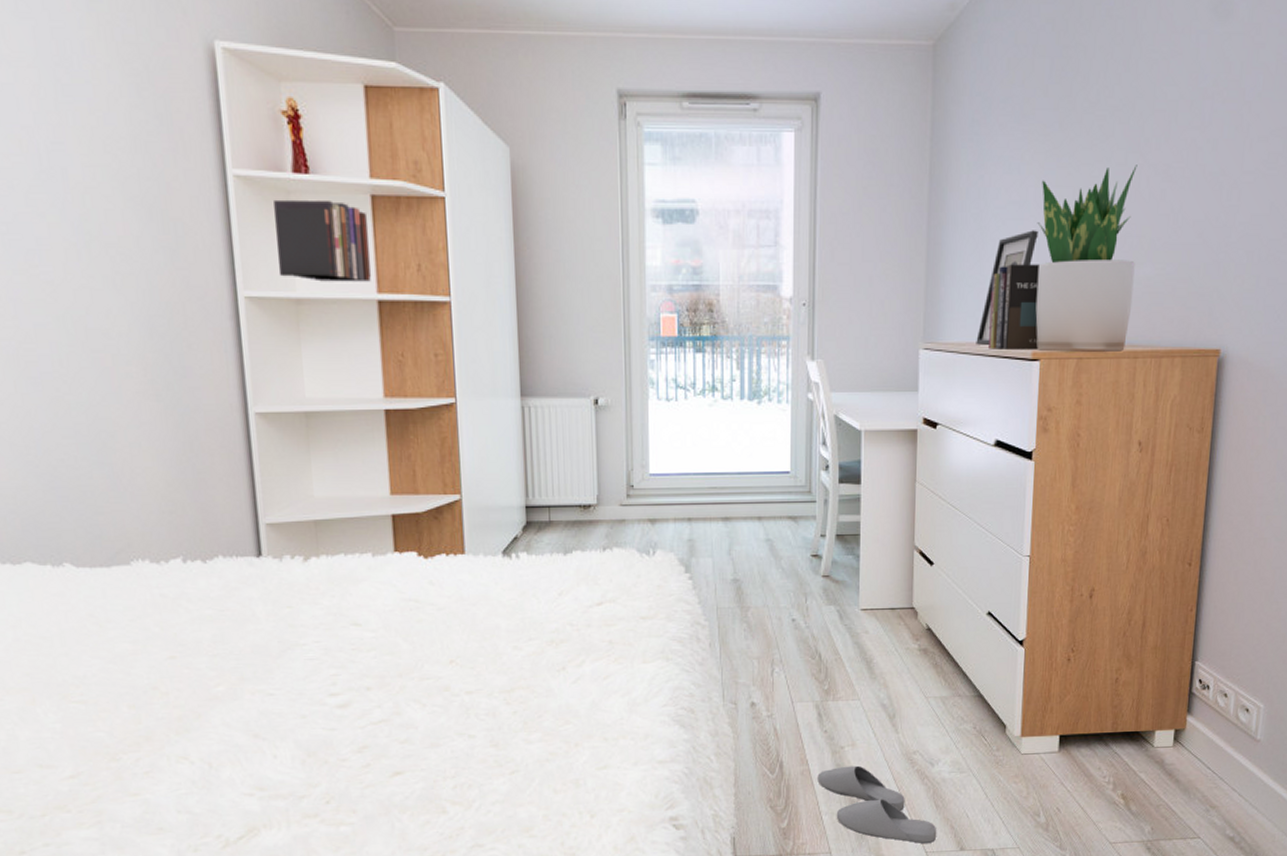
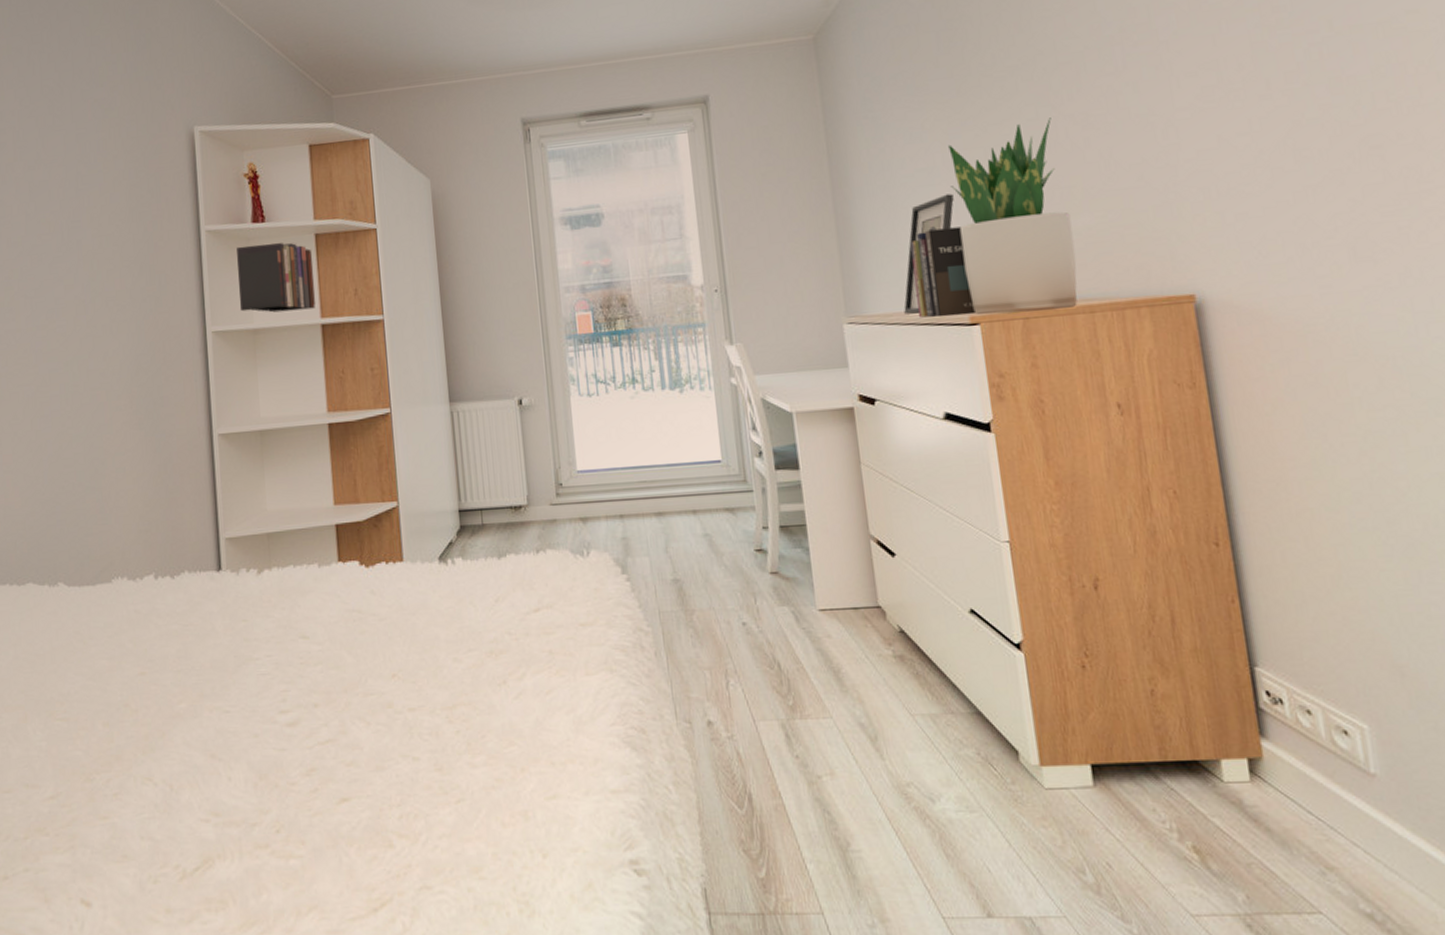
slippers: present [817,765,937,844] -> none [794,800,954,907]

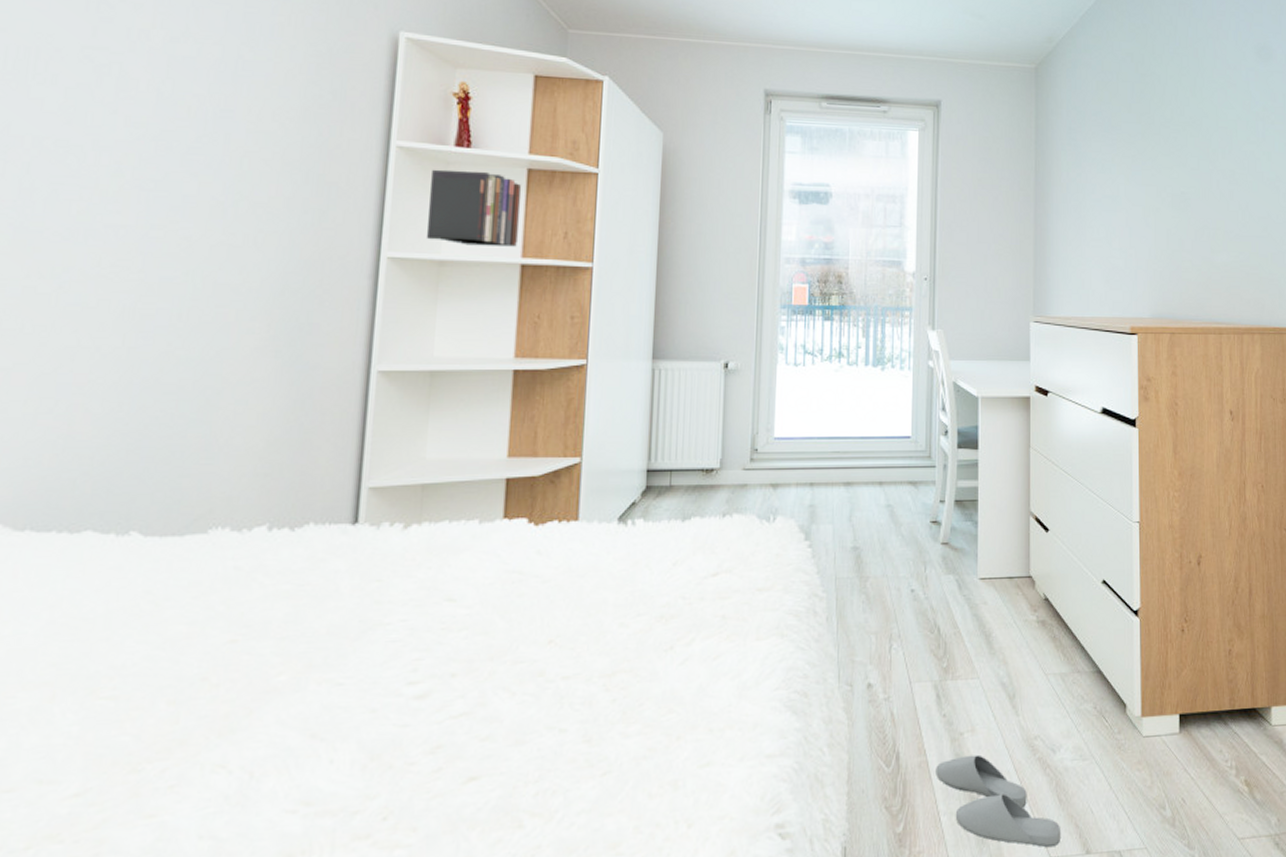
slippers: none [794,800,954,907] -> present [936,754,1062,848]
picture frame: present [904,193,954,315] -> none [1080,220,1129,321]
books: present [910,227,976,318] -> none [1092,249,1135,325]
planter: present [948,117,1078,315] -> none [1128,170,1214,329]

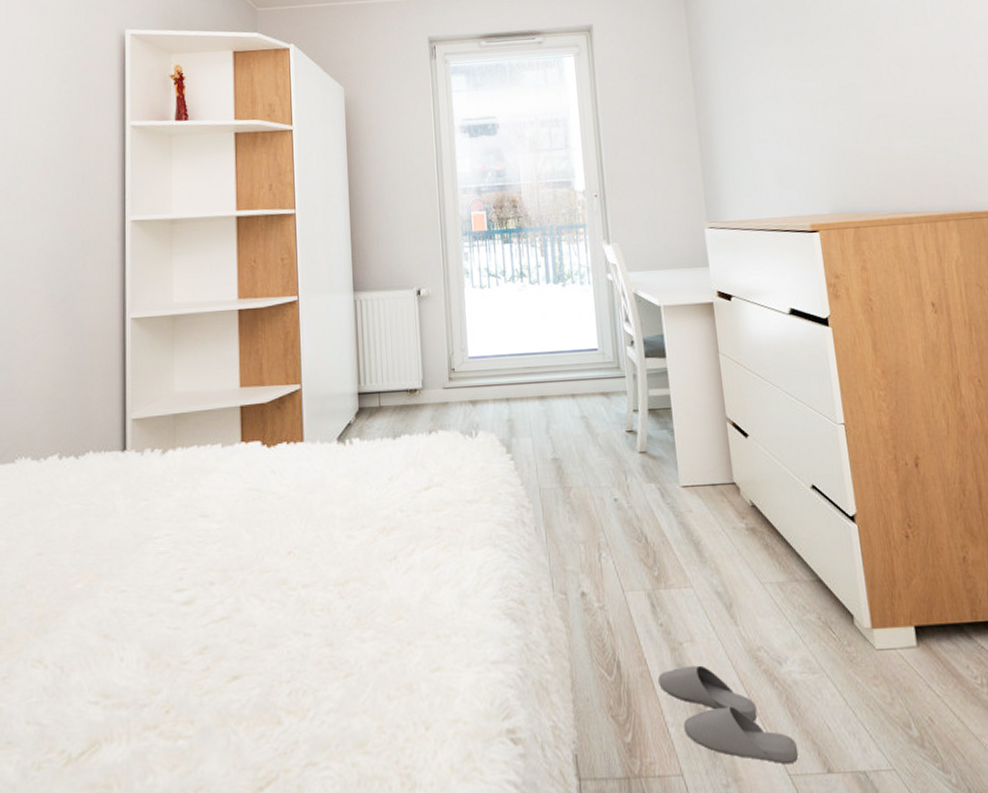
books: present [427,169,521,247] -> none [160,140,232,205]

